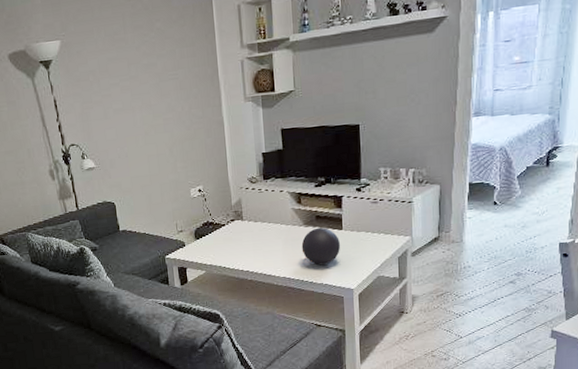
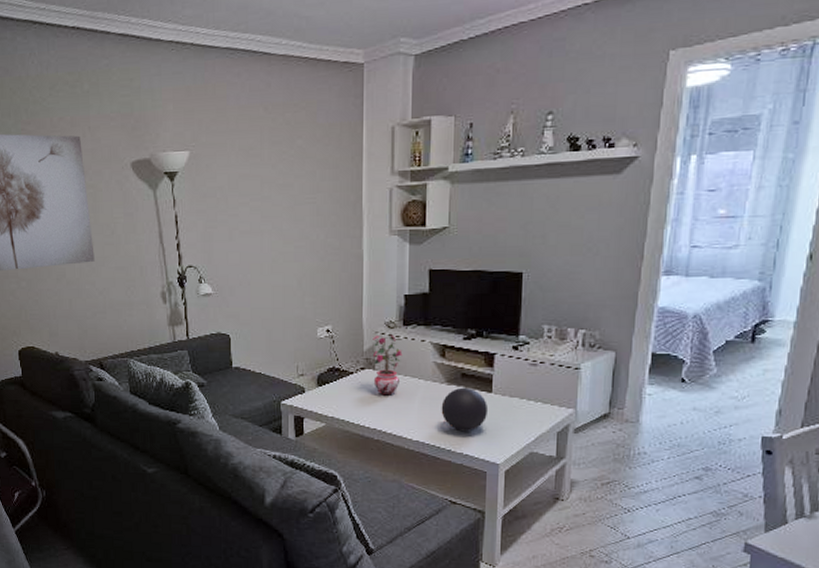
potted plant: none [238,188,265,242] -> present [372,334,403,396]

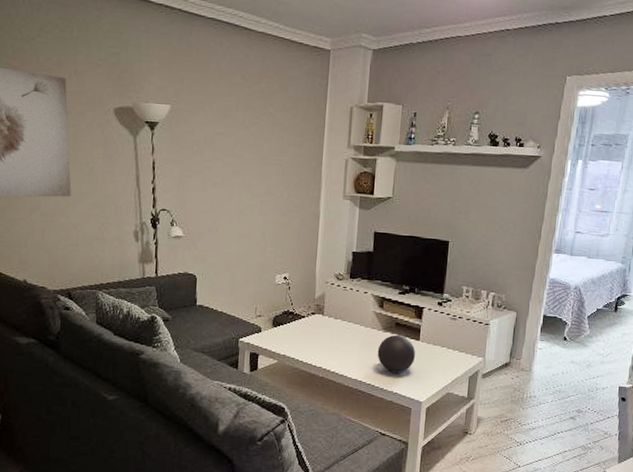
potted plant: present [372,334,403,396] -> none [322,284,348,339]

